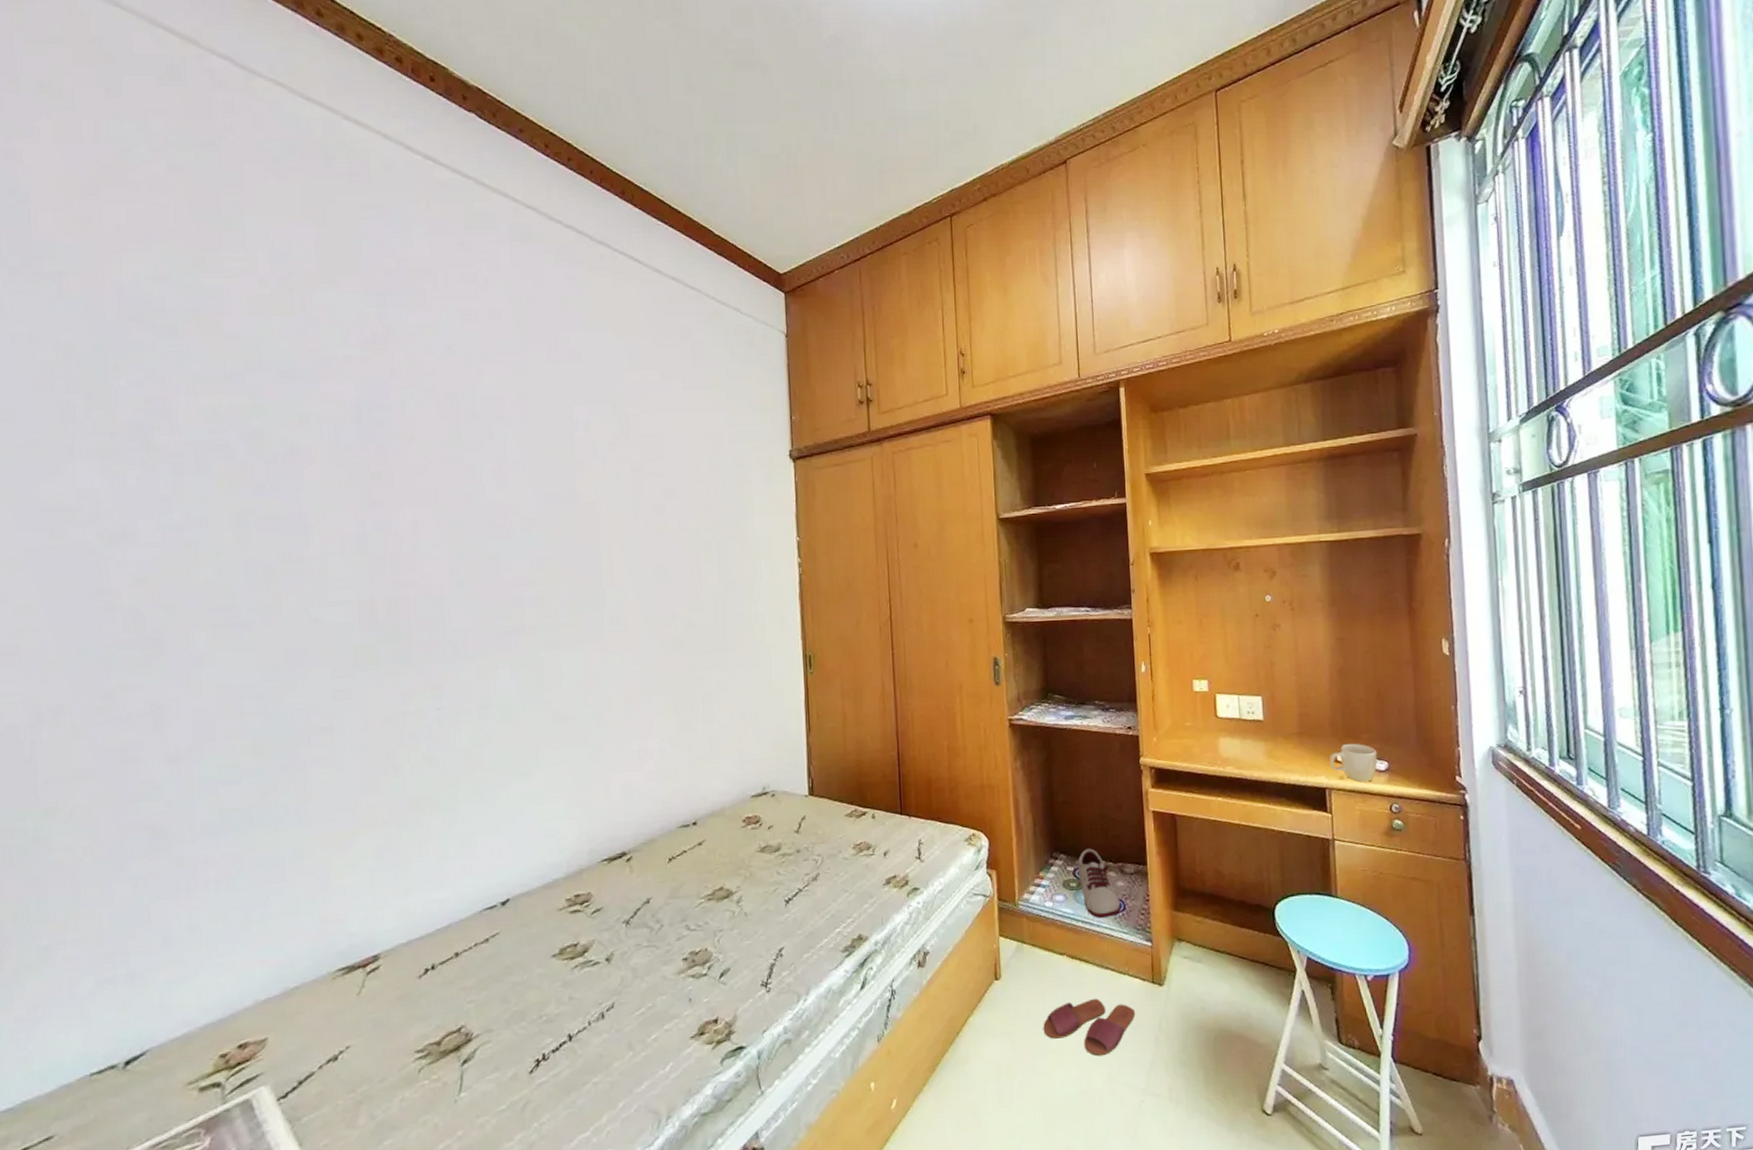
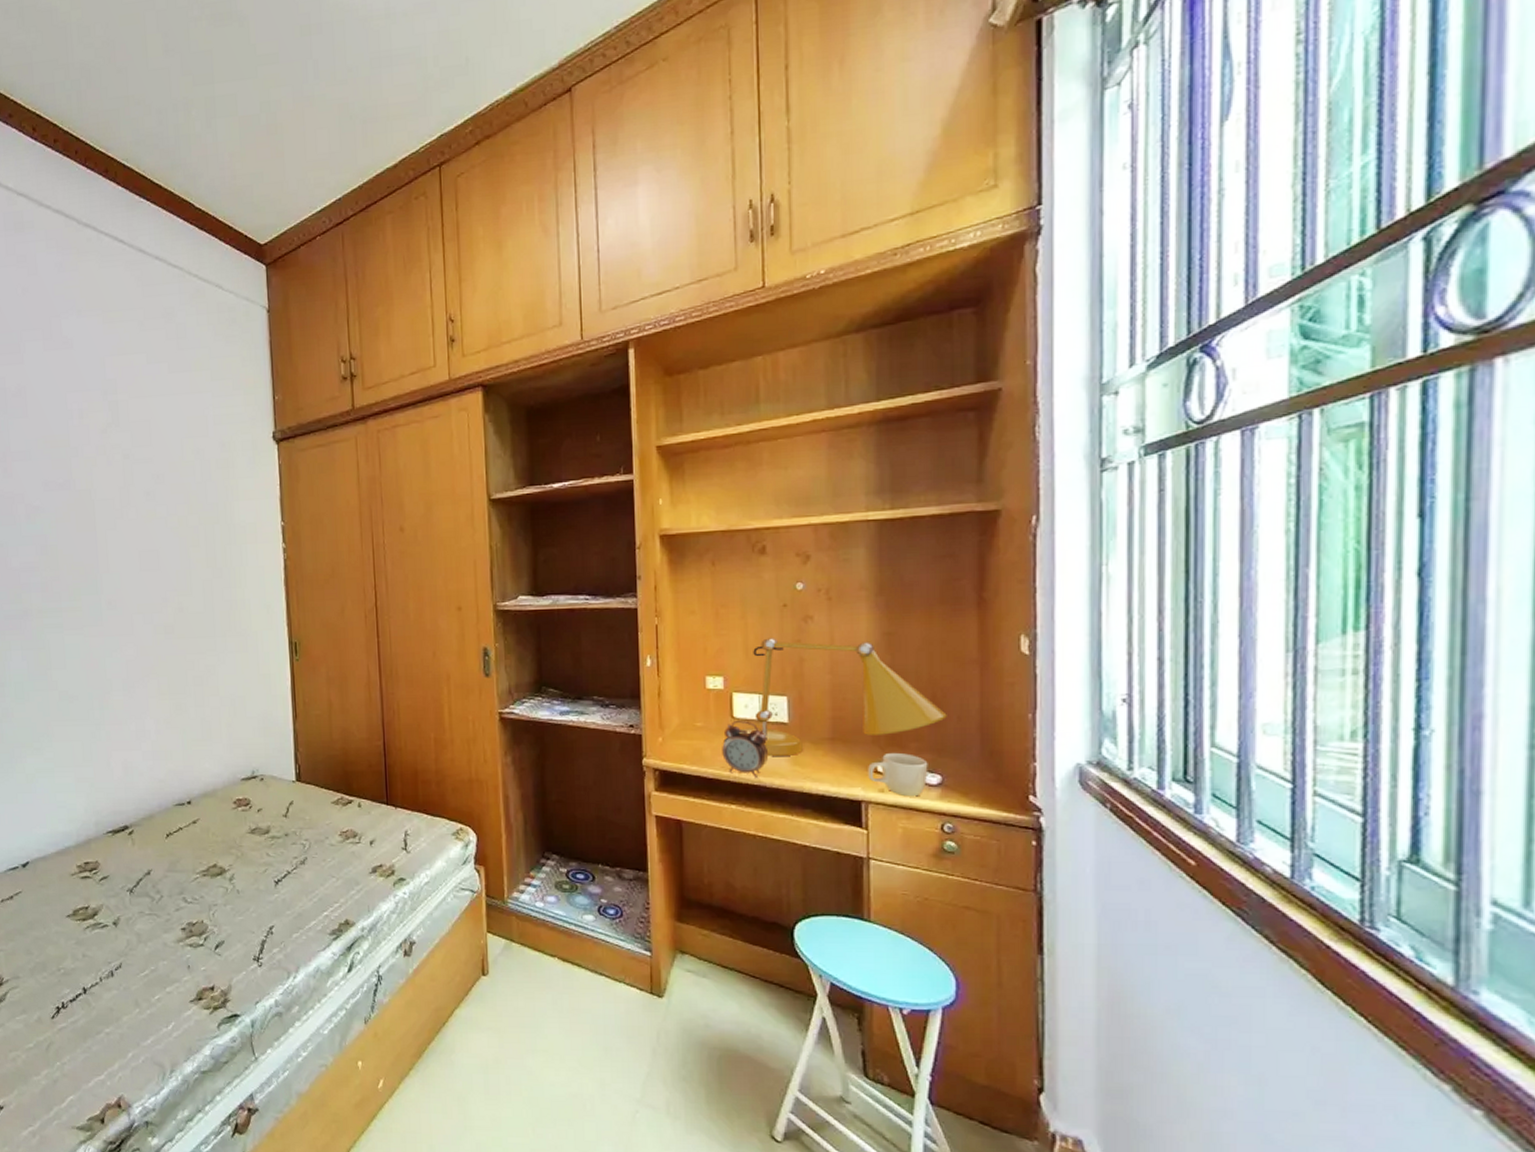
slippers: present [1043,998,1136,1055] -> none [532,1003,632,1061]
shoe: present [1077,848,1121,918] -> none [571,850,618,923]
alarm clock: none [1208,719,1248,771] -> present [722,721,769,778]
table lamp: none [1211,644,1391,751] -> present [725,638,949,756]

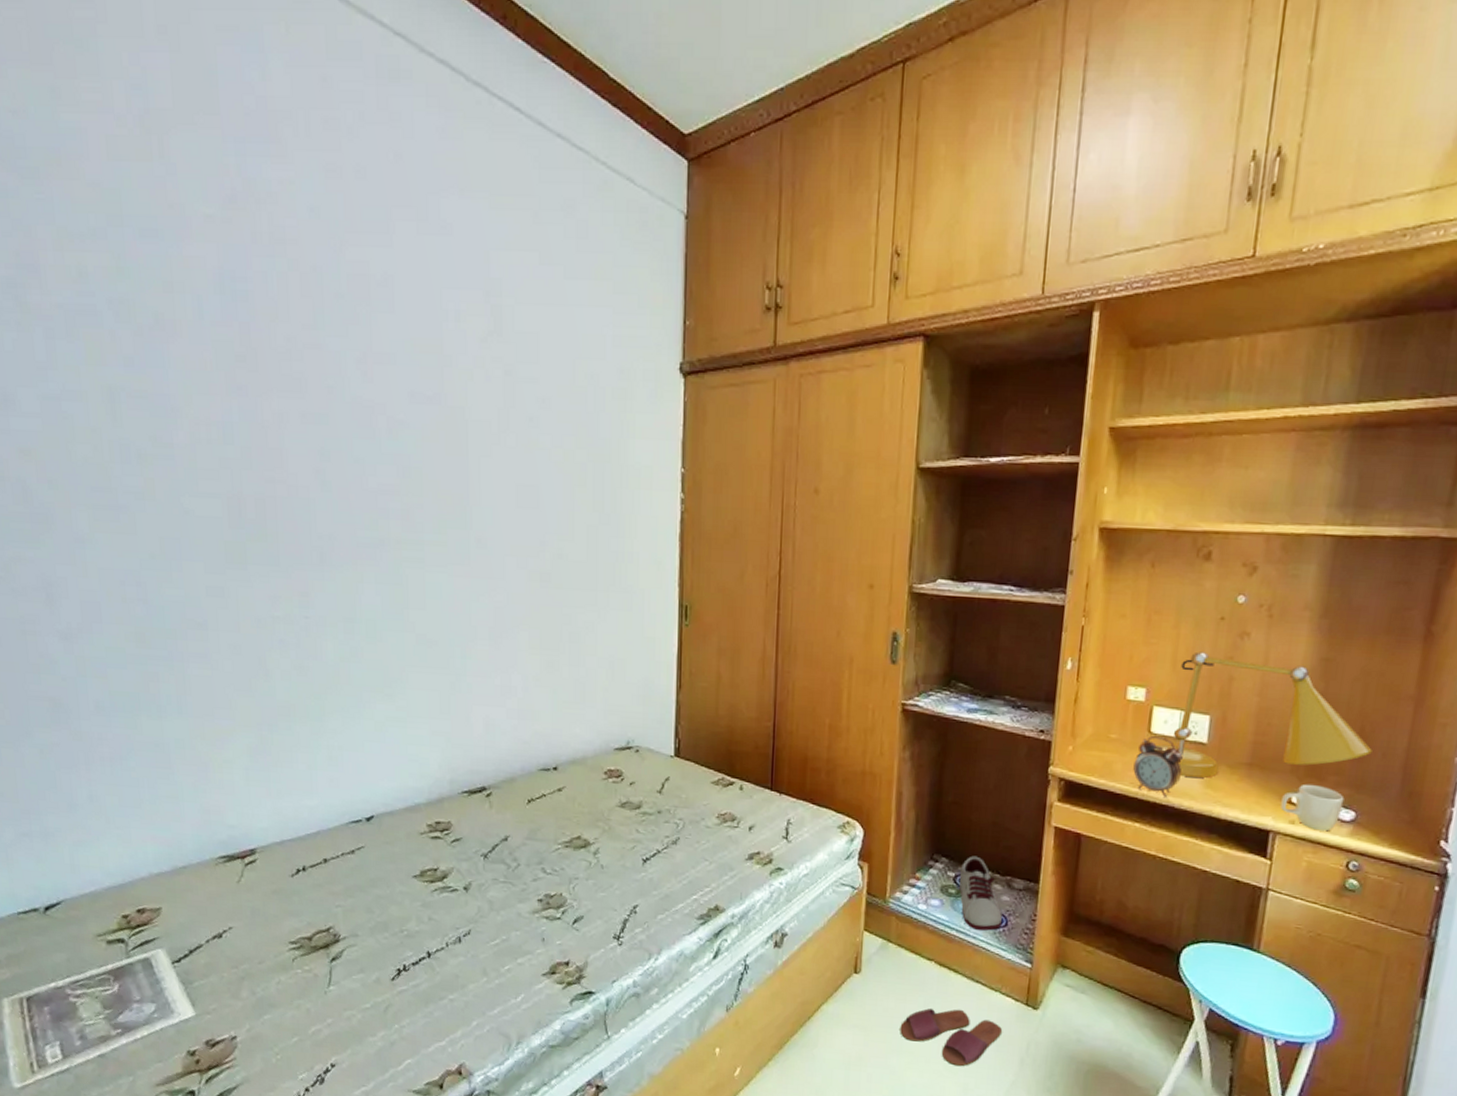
slippers: none [532,1003,632,1061] -> present [900,1008,1003,1066]
shoe: none [571,850,618,923] -> present [958,855,1003,931]

